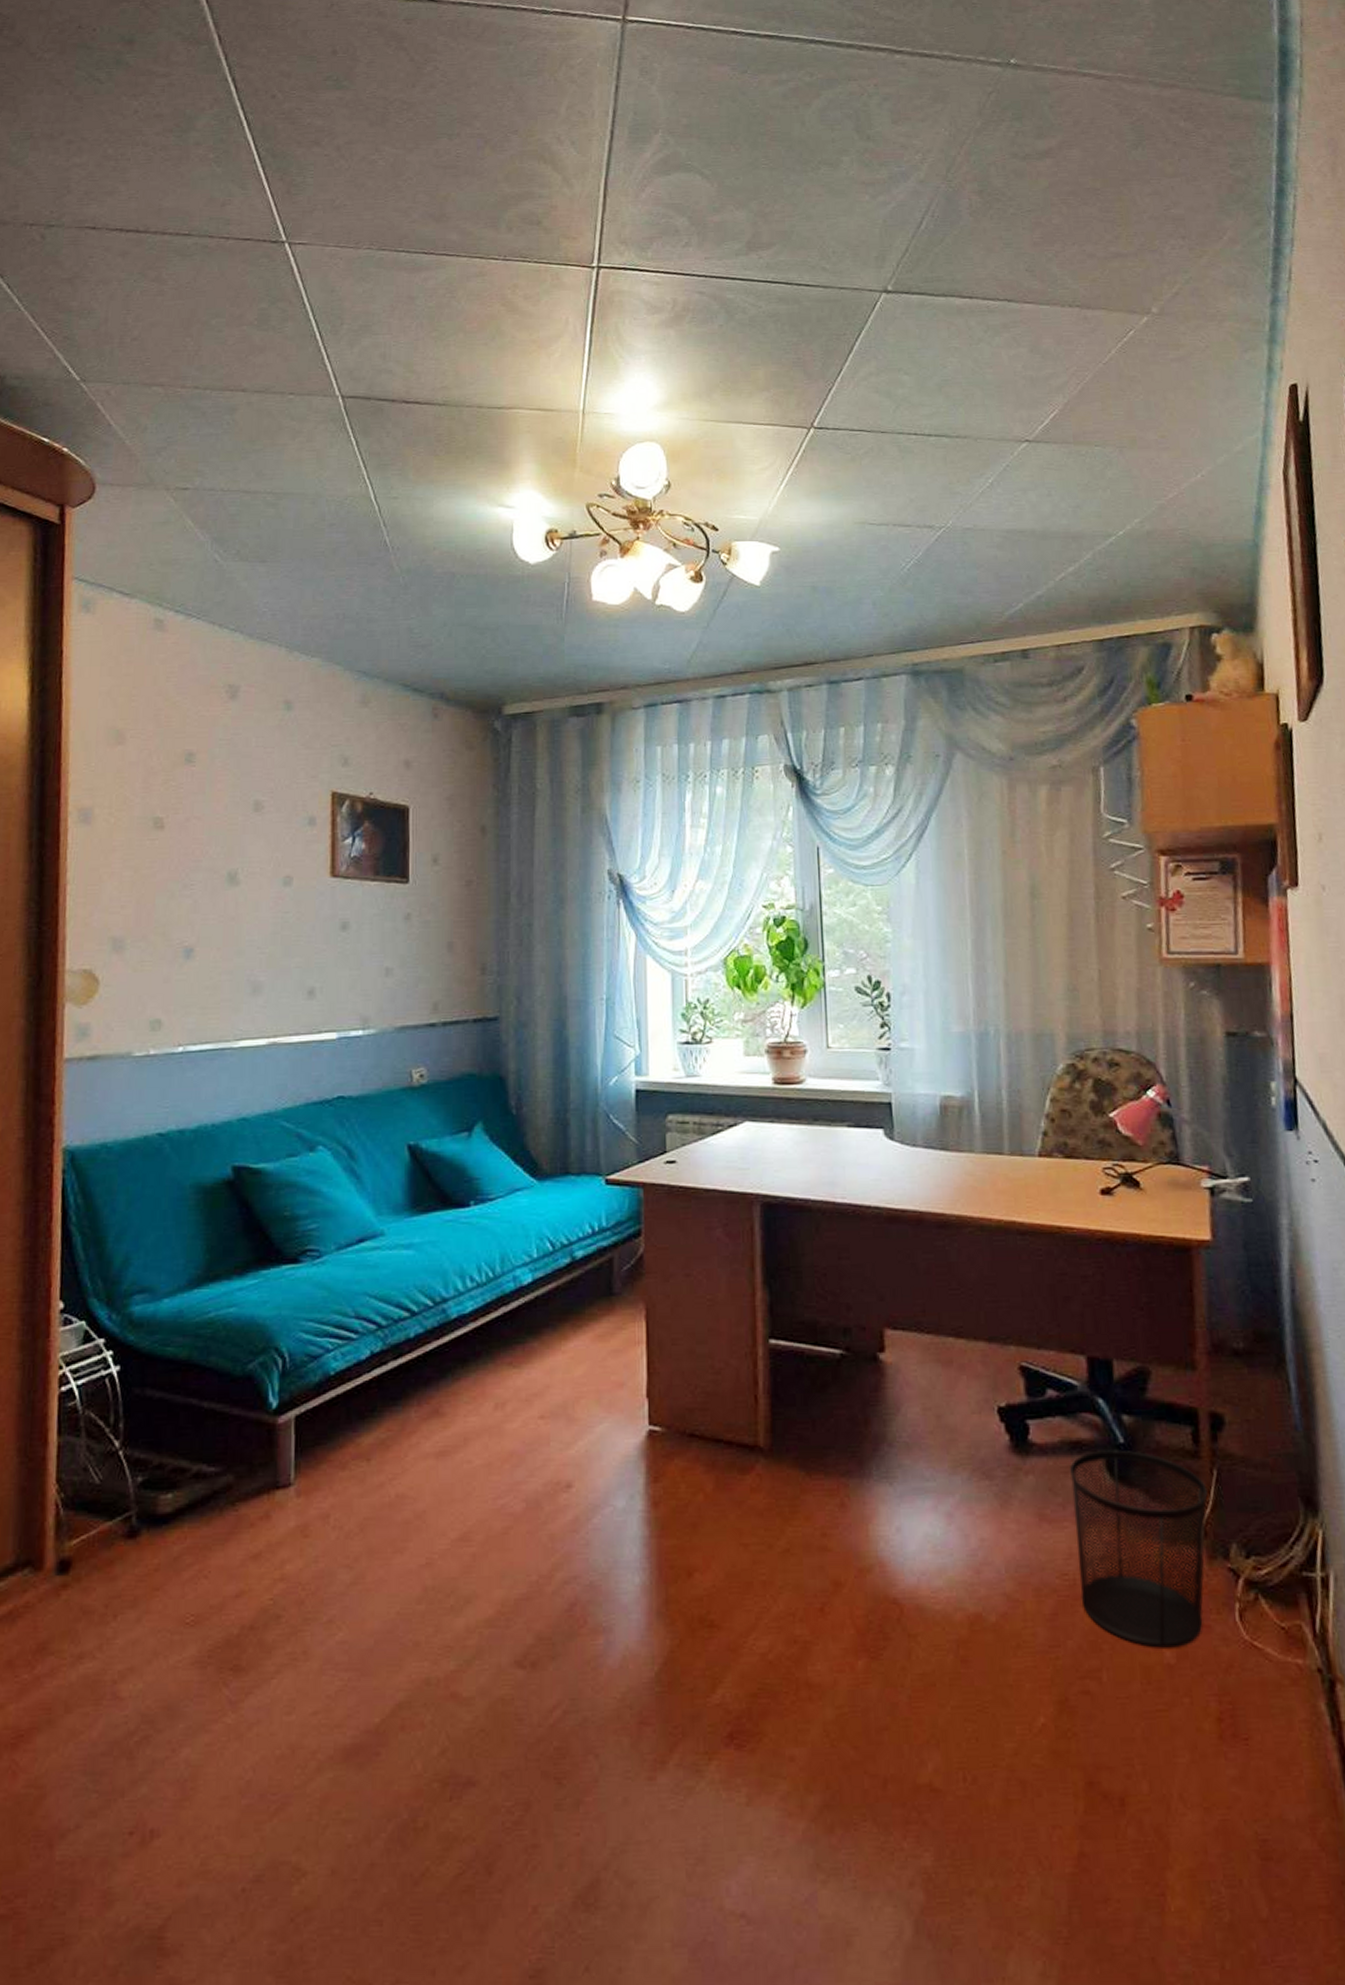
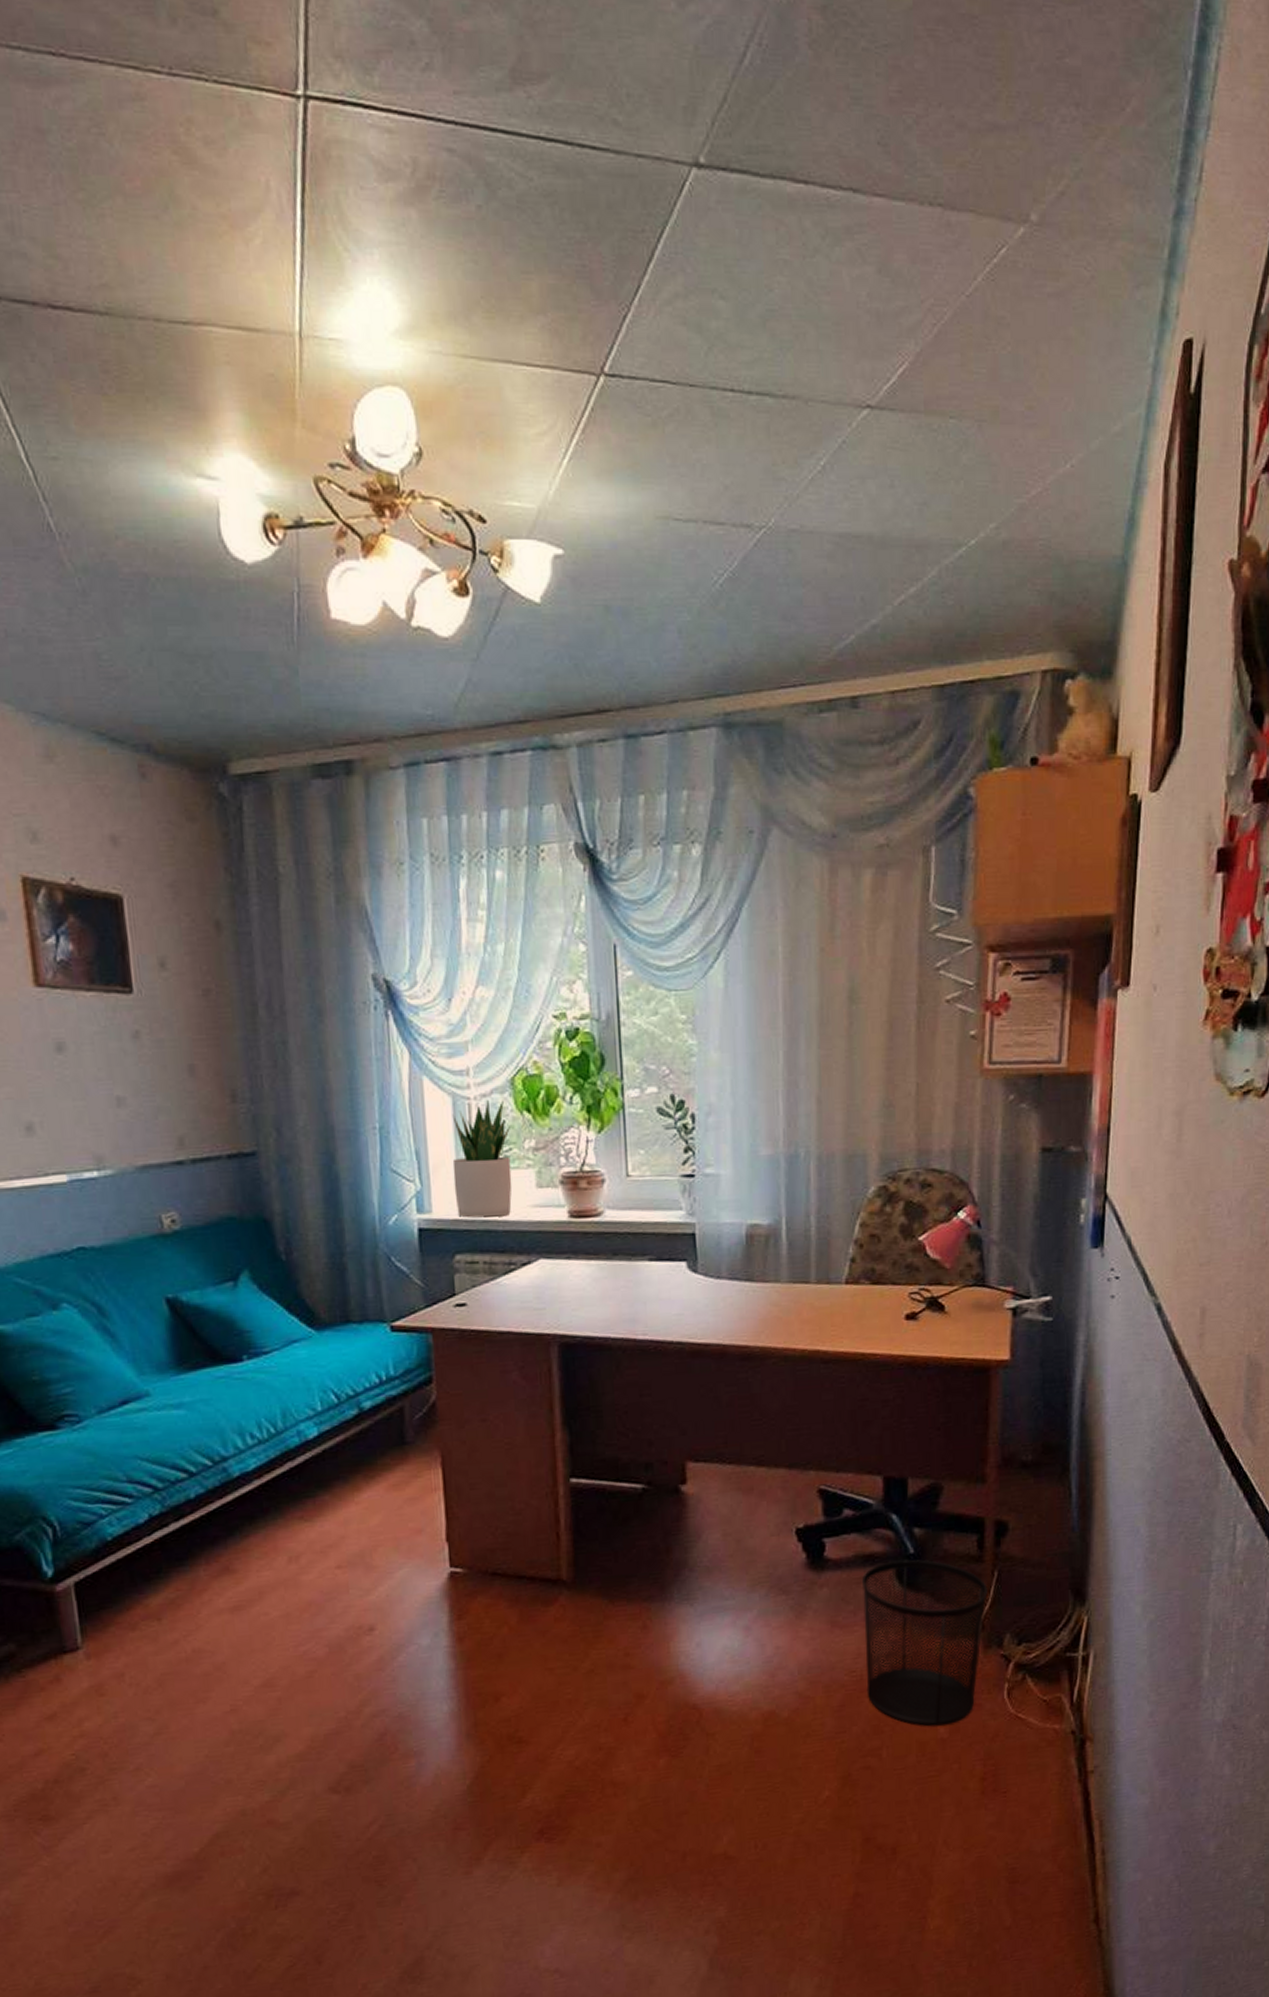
planter: none [669,976,723,1082] -> present [452,1099,513,1219]

